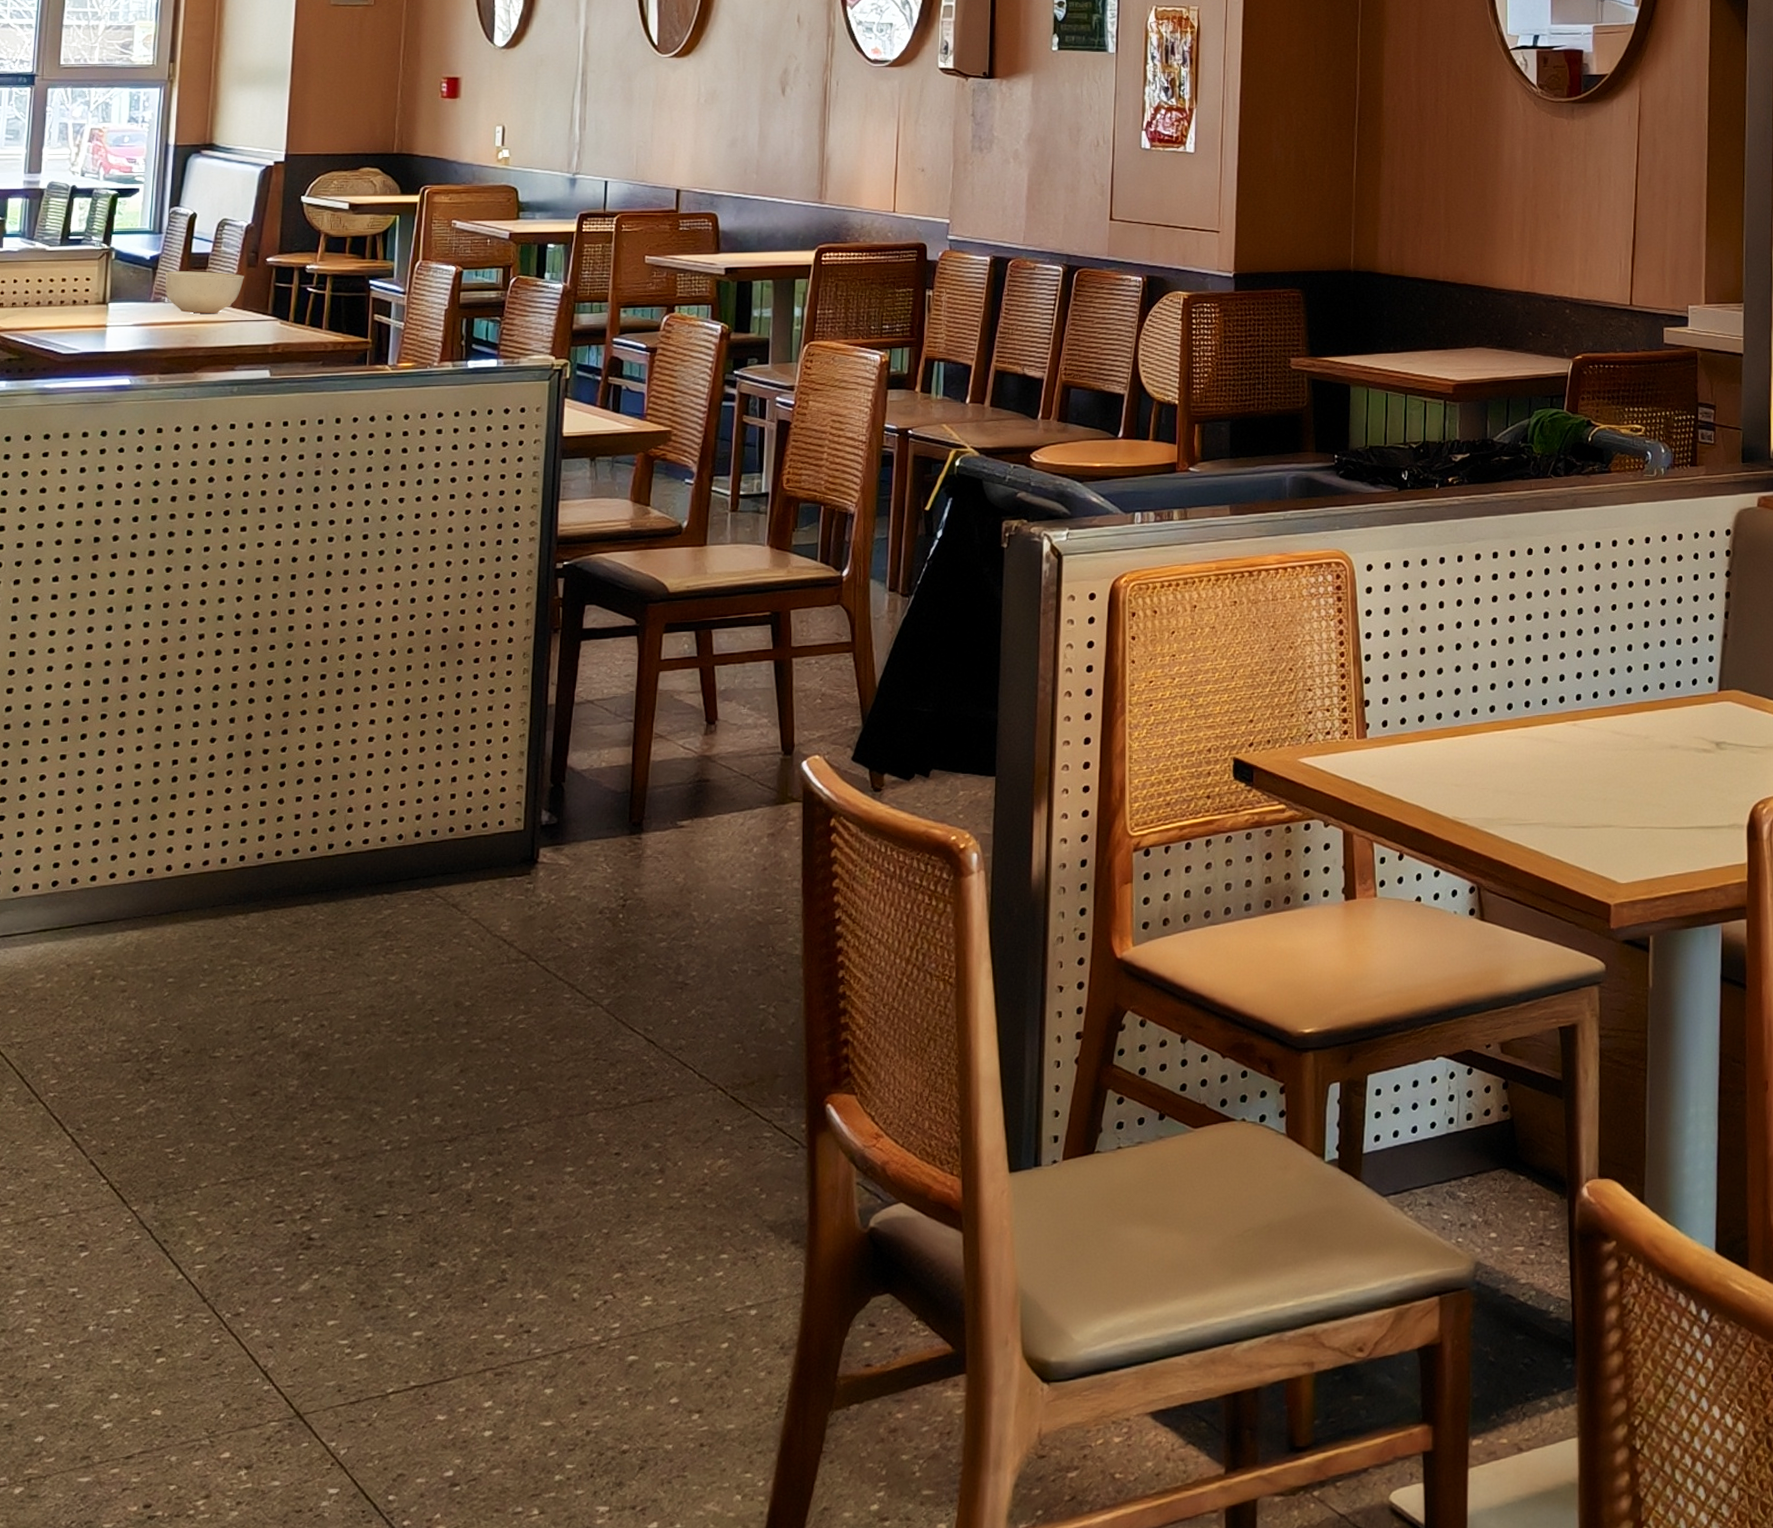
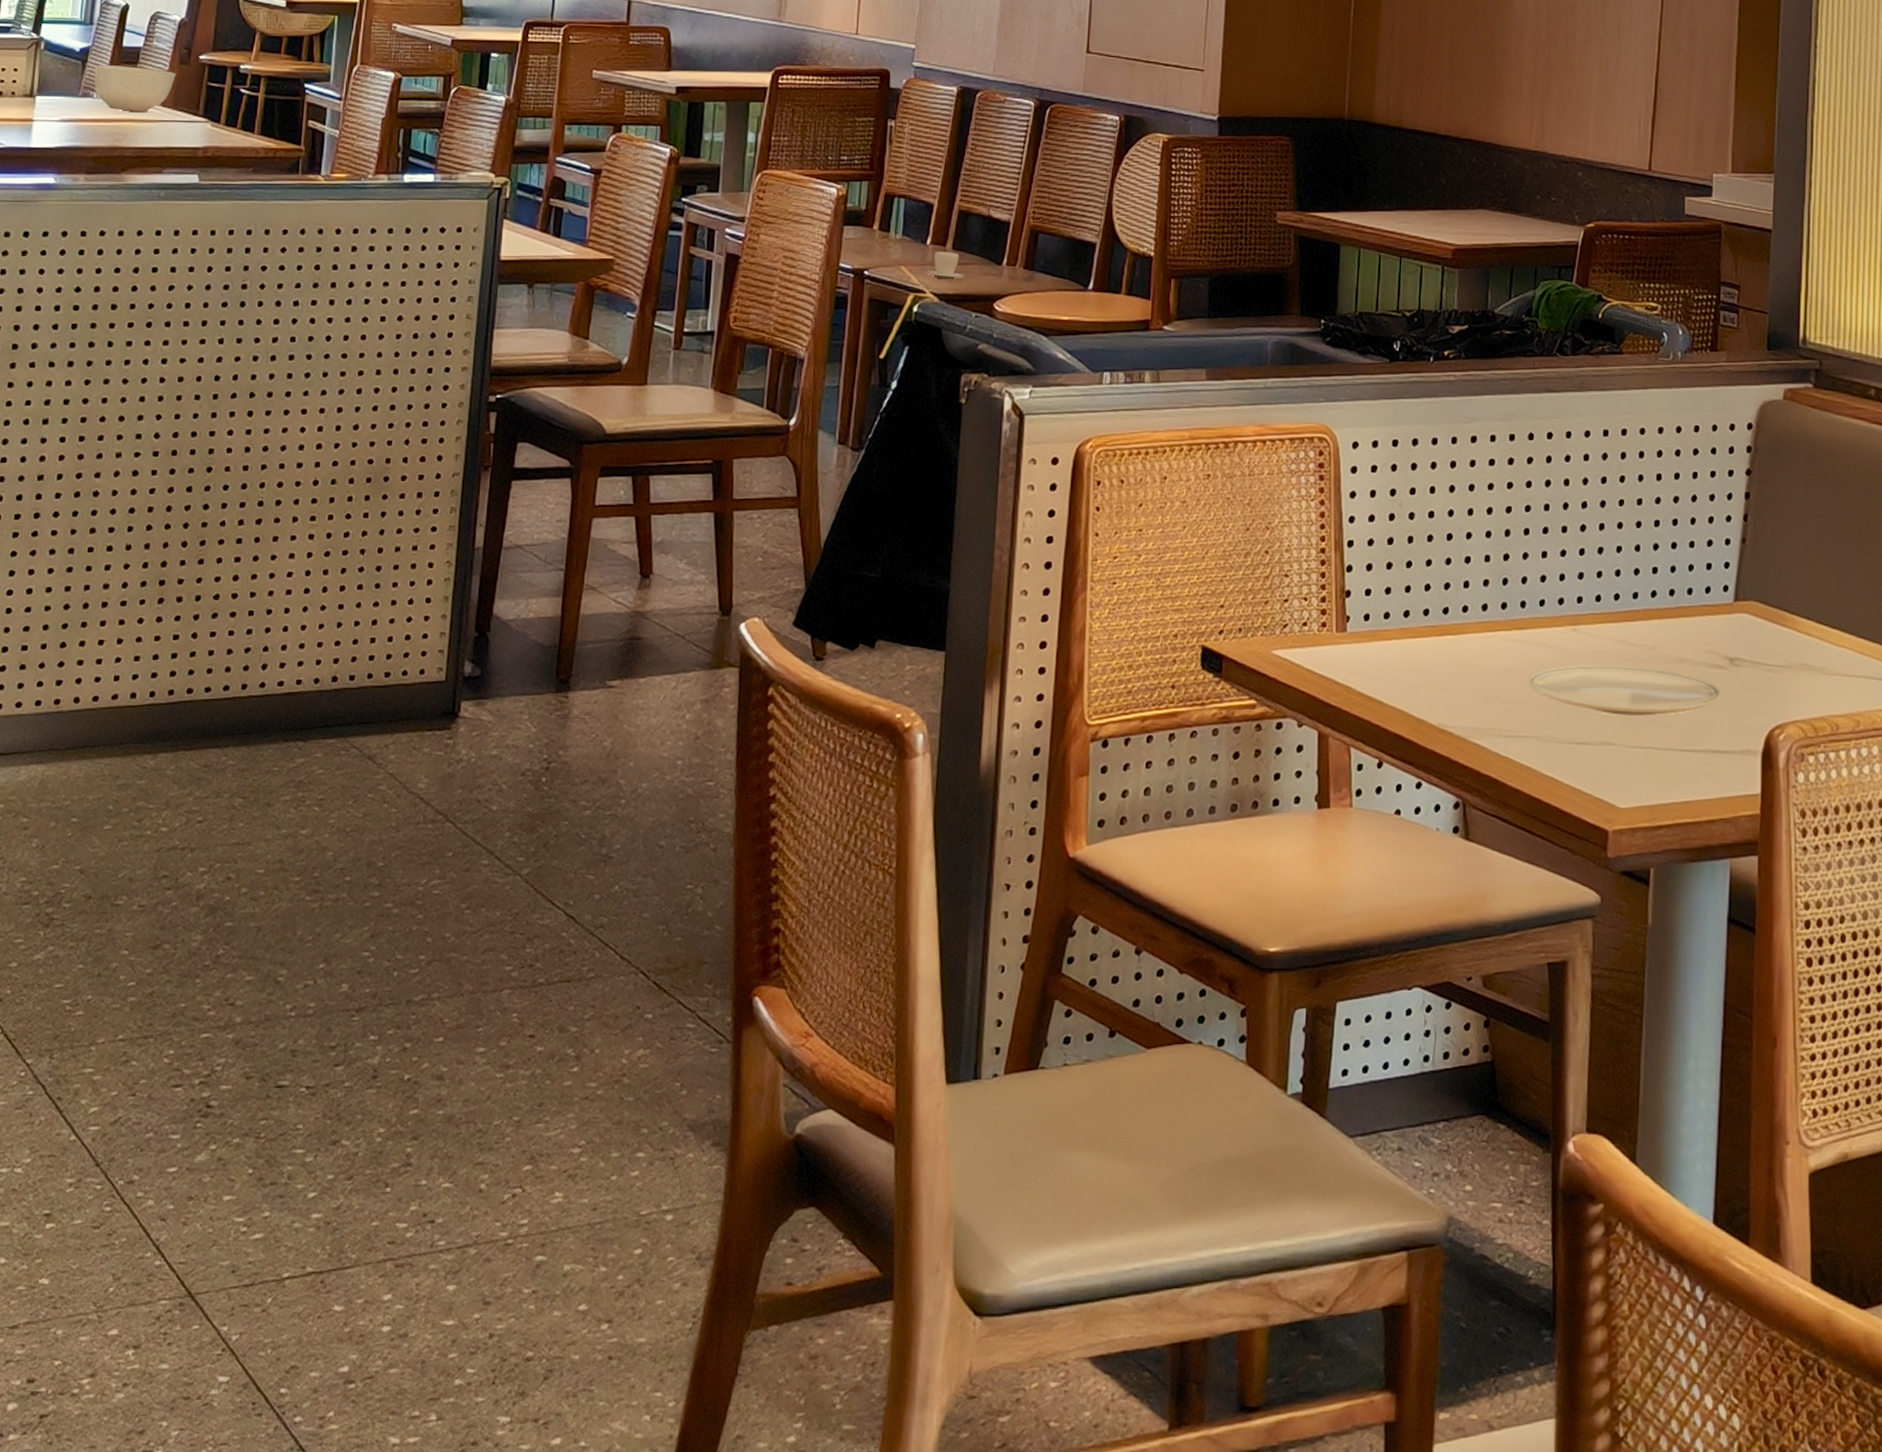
teacup: none [964,409,1003,435] -> present [924,251,965,279]
plate: none [1533,754,1709,800] -> present [1528,664,1721,716]

